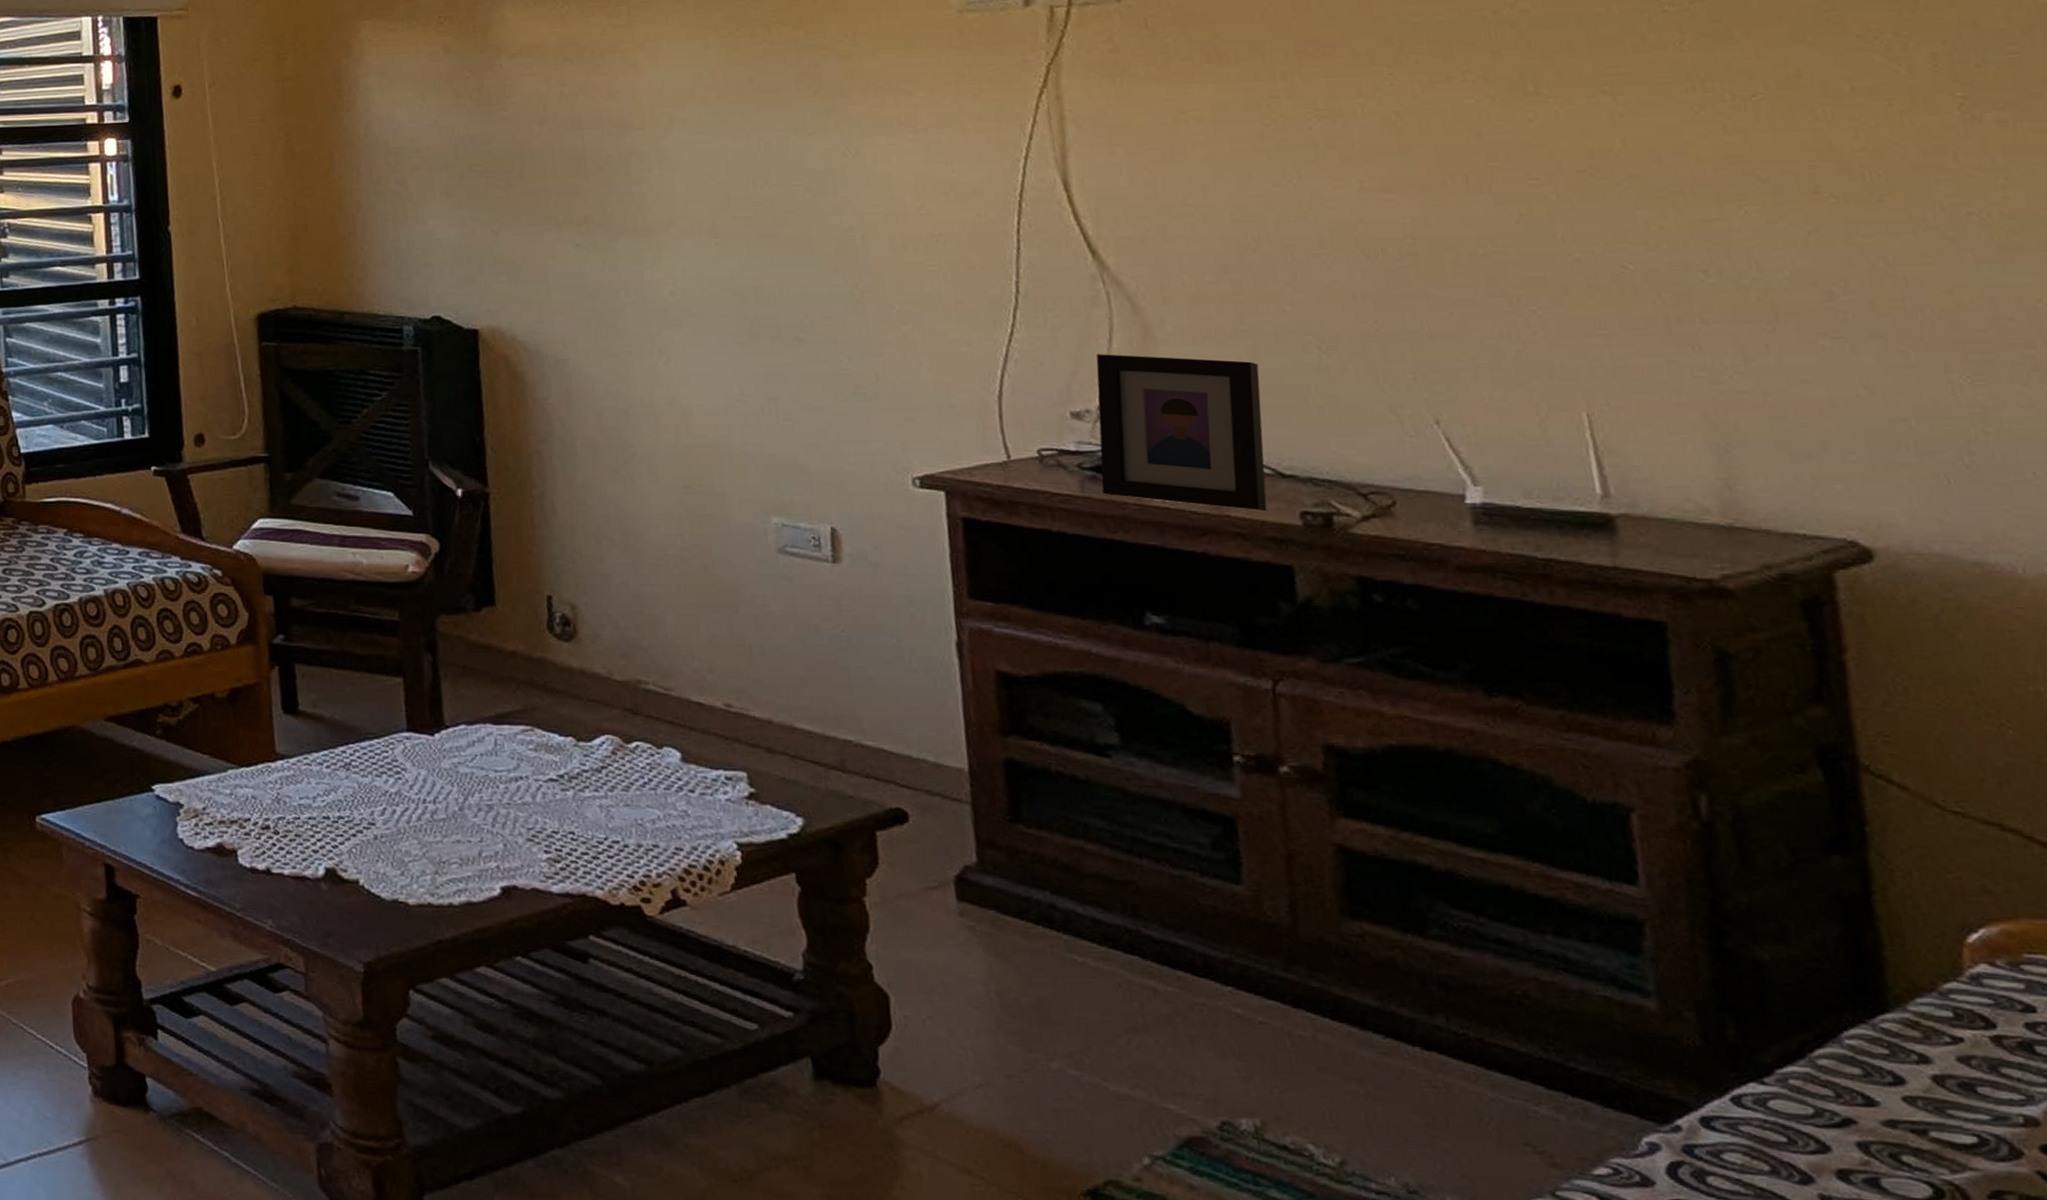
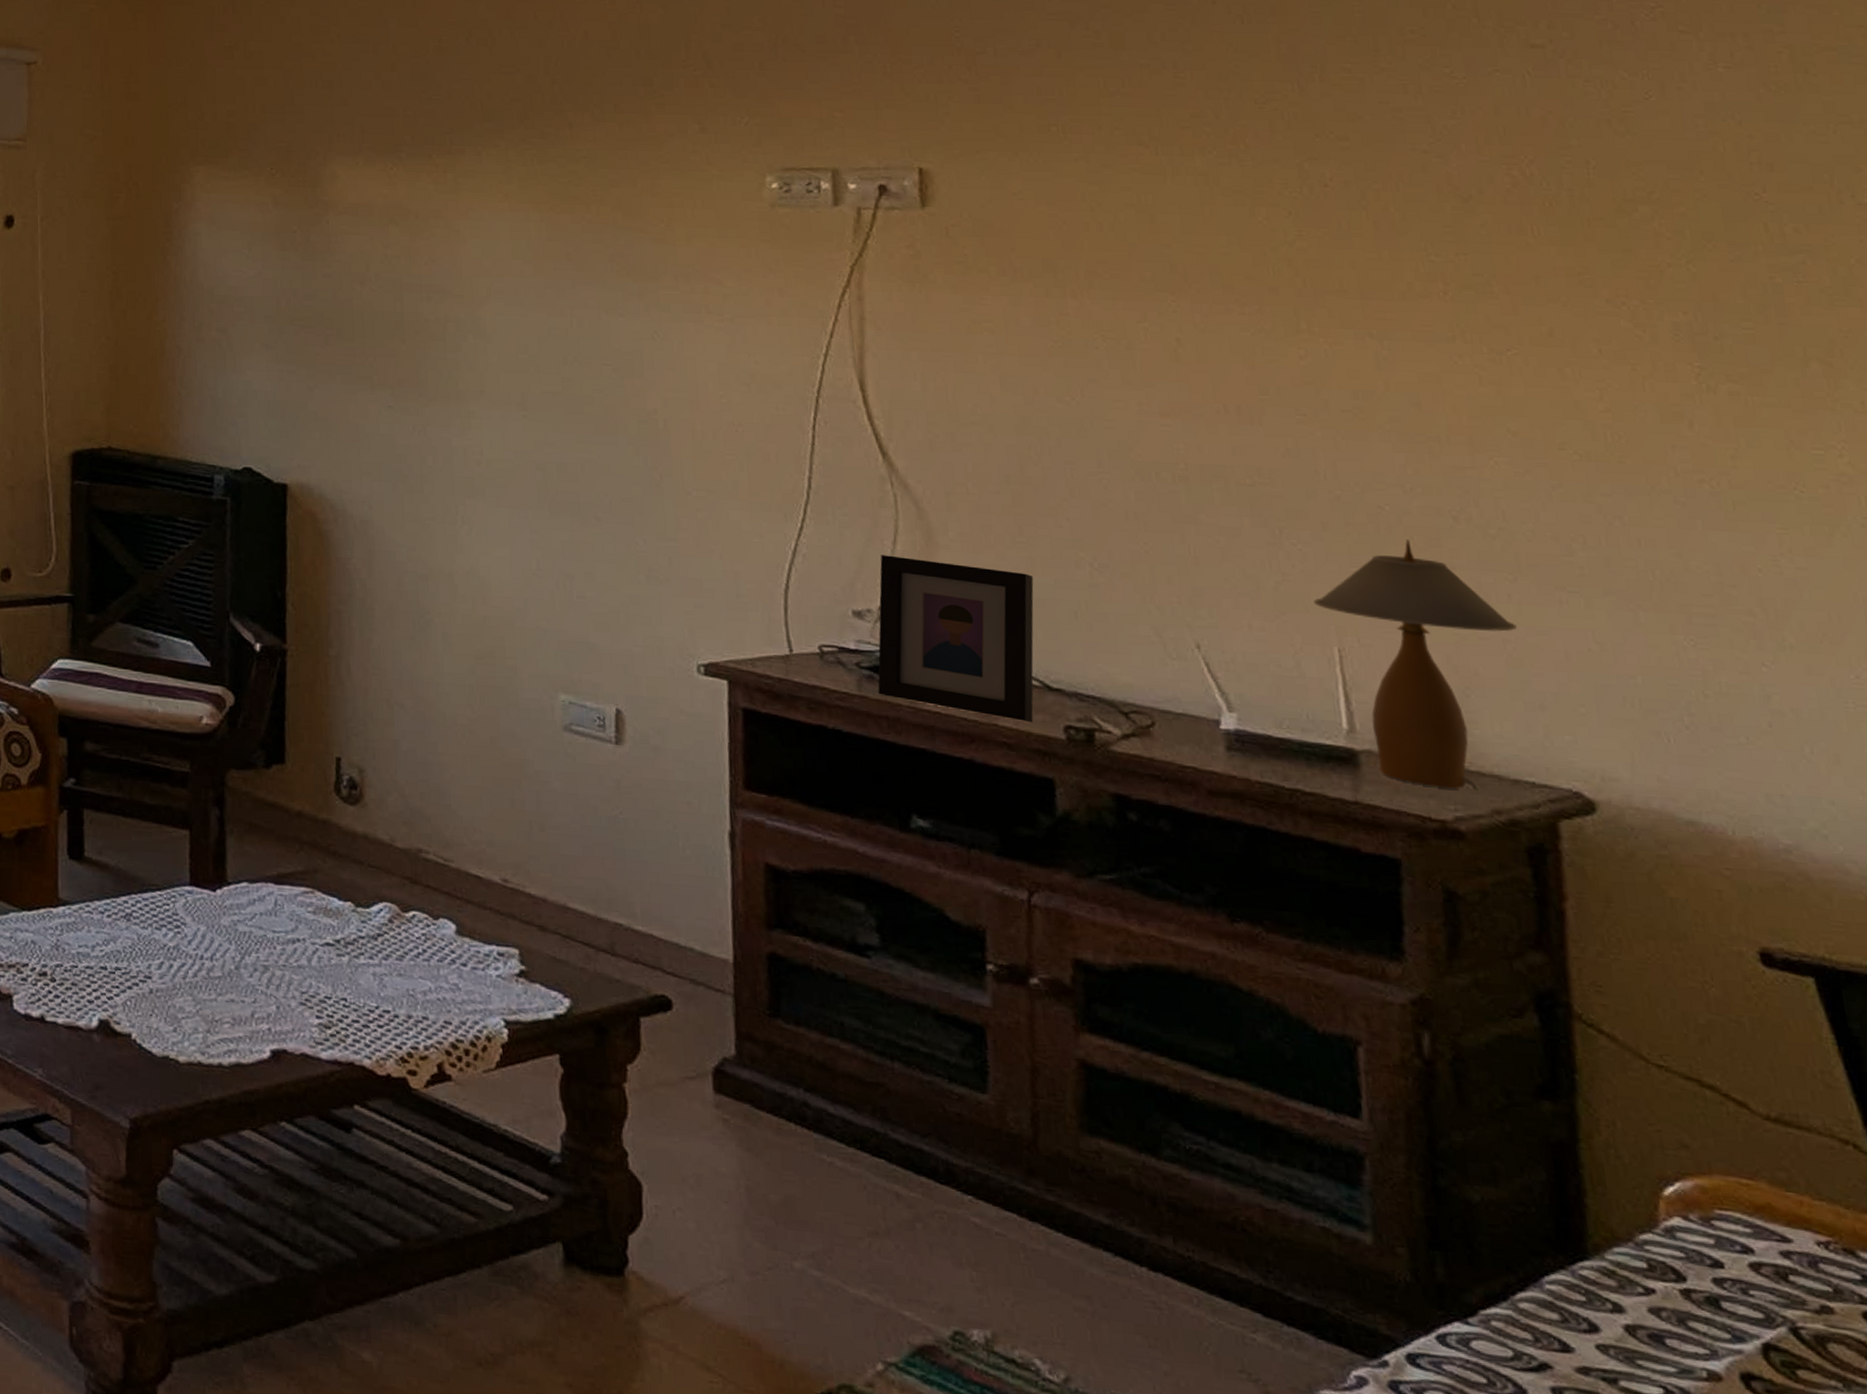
table lamp: none [1558,296,1778,549] -> present [1314,538,1517,792]

